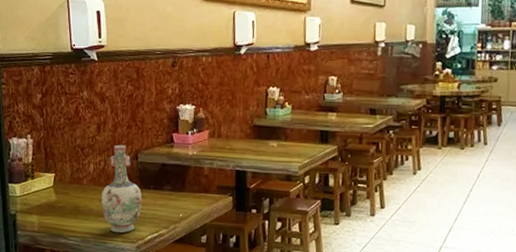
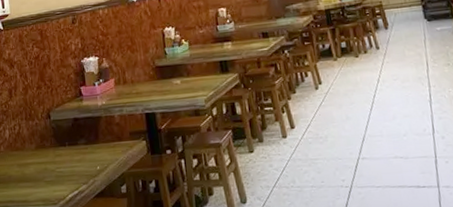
vase: present [102,145,142,233] -> none [19,106,60,197]

